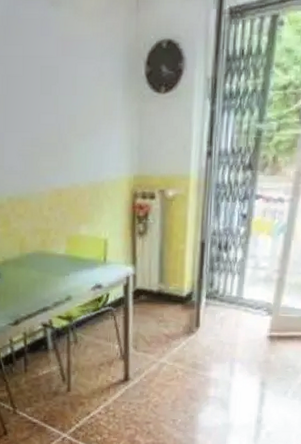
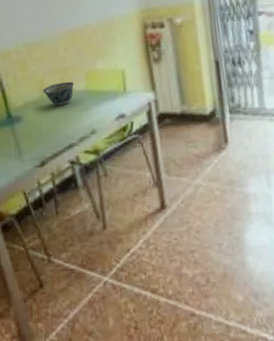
bowl: none [23,244,56,267] -> present [43,81,75,106]

